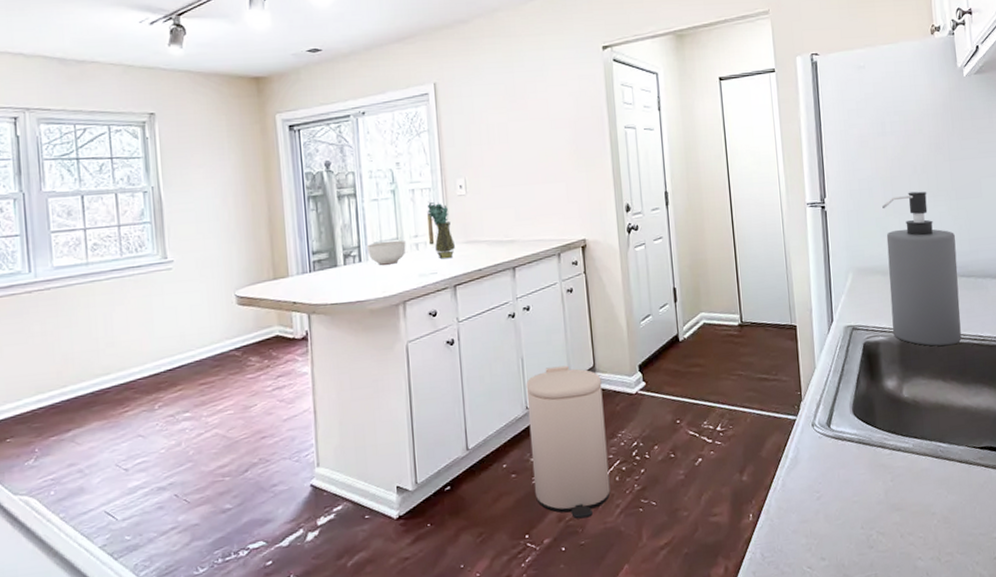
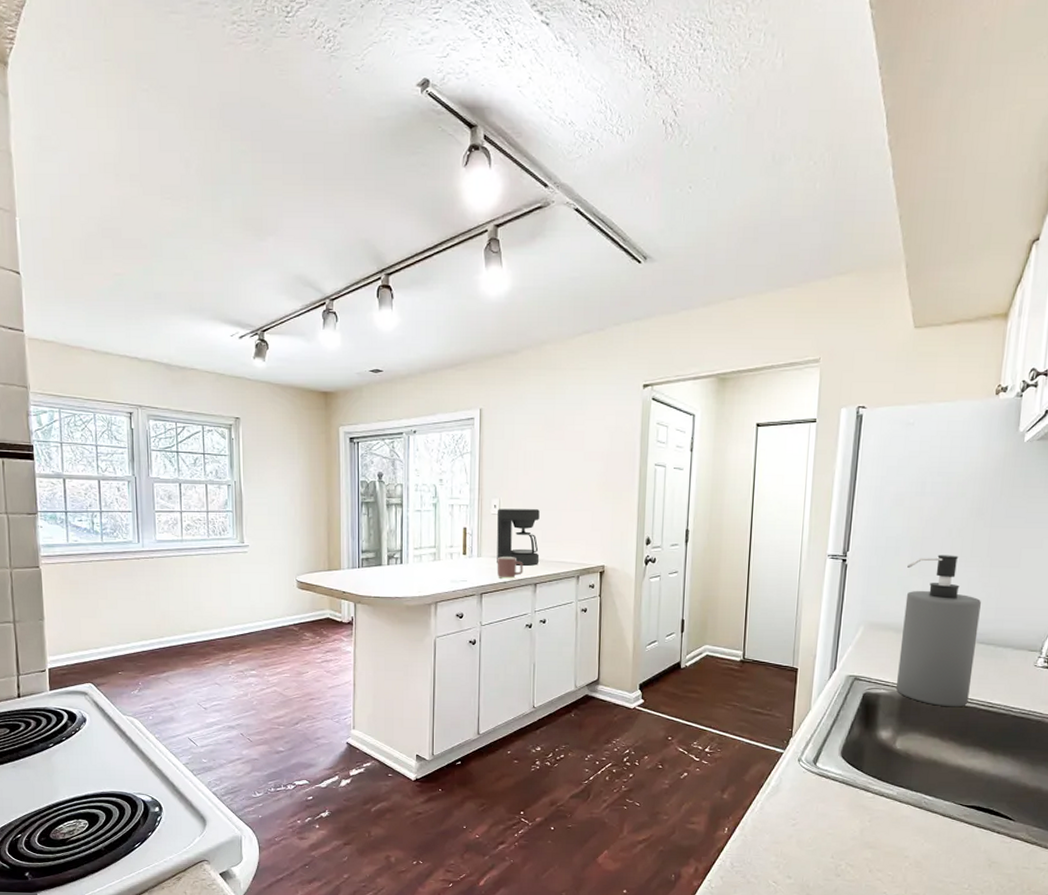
bowl: present [366,240,406,265] -> none [408,548,442,569]
vase: present [427,201,455,260] -> none [463,517,485,570]
coffee maker: none [464,185,516,250] -> present [497,509,540,566]
mug: none [468,240,499,266] -> present [496,557,524,579]
pedal bin: present [526,365,610,519] -> none [532,675,603,806]

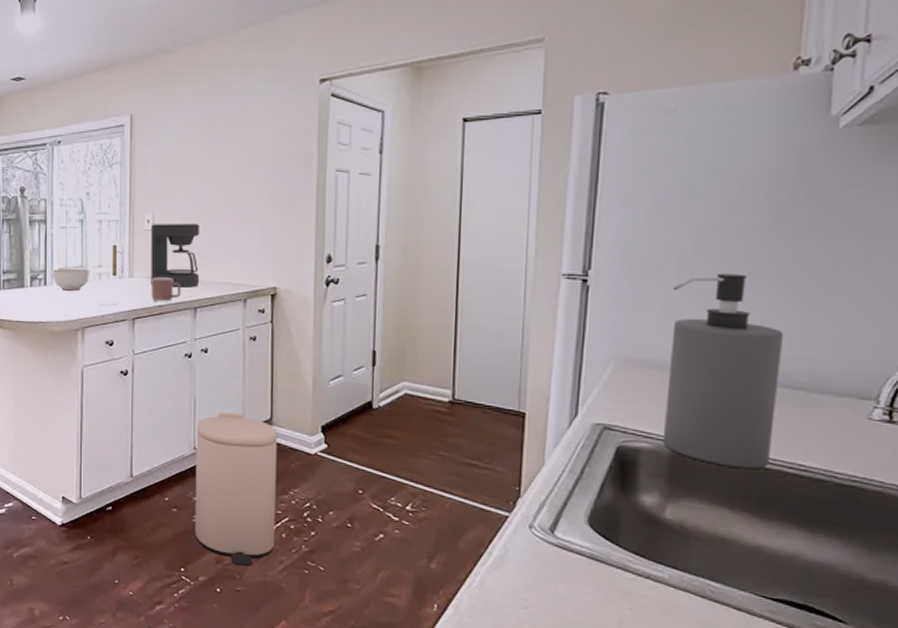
bowl: none [408,548,442,569] -> present [52,268,89,291]
pedal bin: none [532,675,603,806] -> present [194,412,278,567]

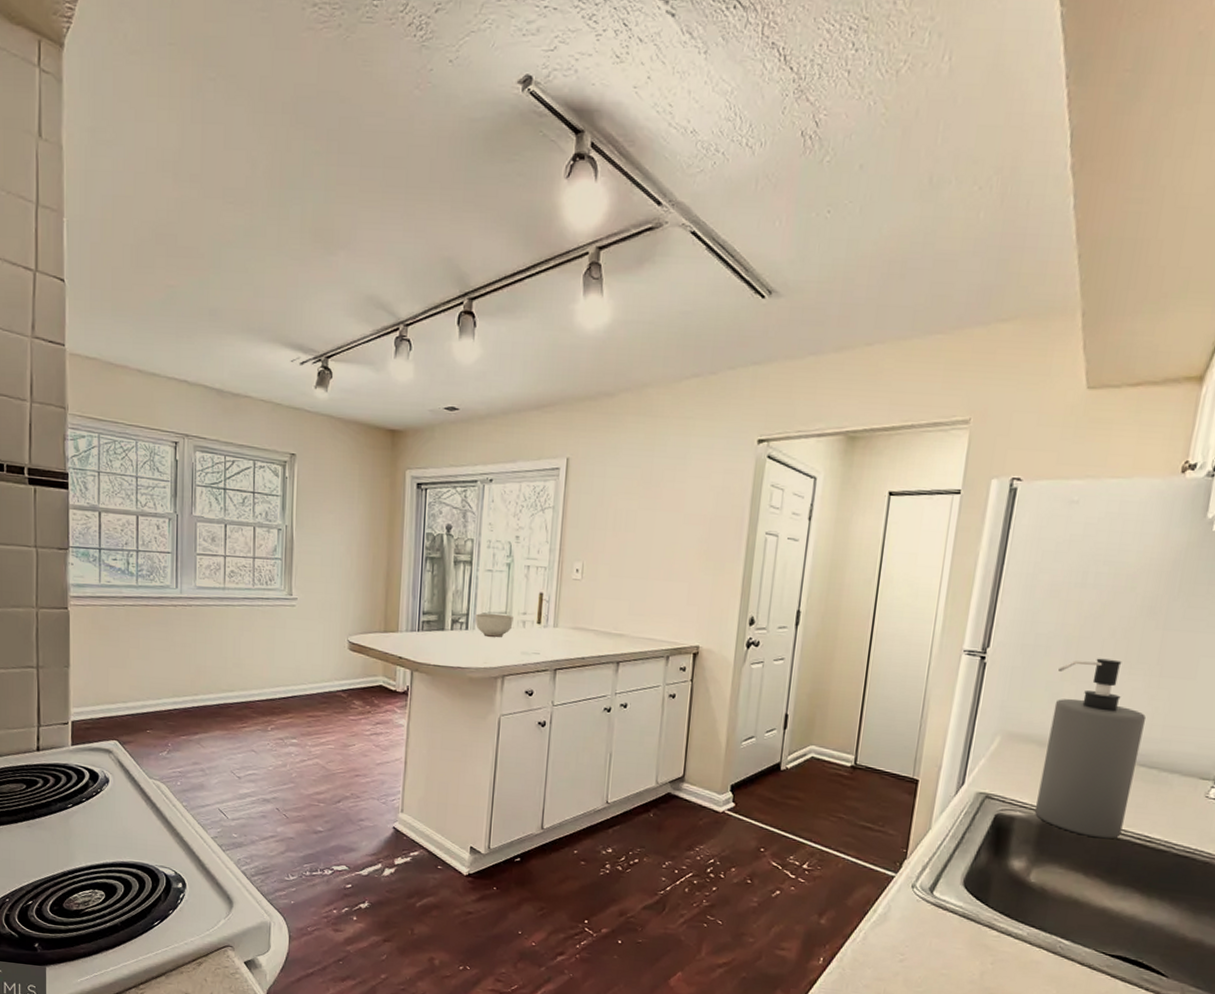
coffee maker: present [151,224,200,288] -> none [575,573,628,642]
mug: present [151,277,181,302] -> none [574,628,606,655]
pedal bin: present [194,412,278,567] -> none [600,768,689,920]

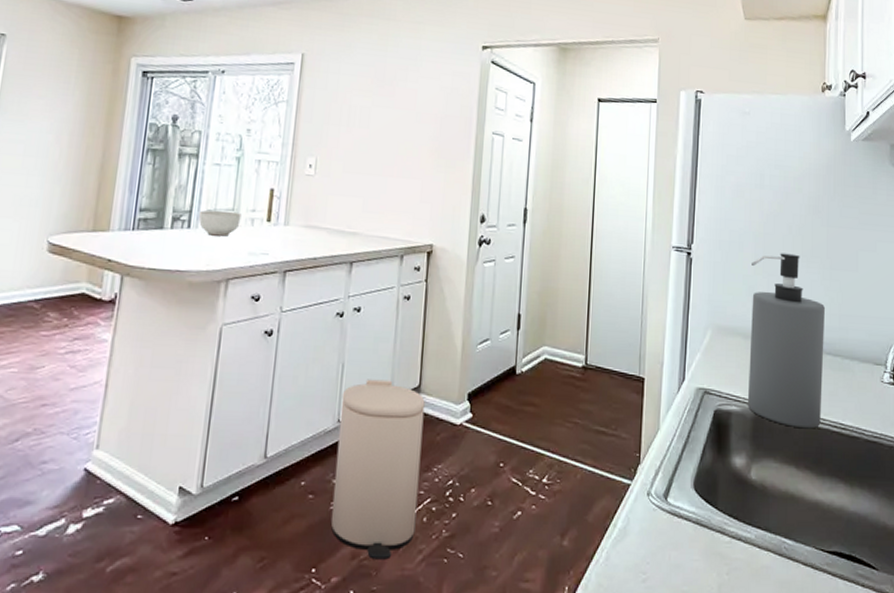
pedal bin: none [600,768,689,920] -> present [330,379,425,560]

